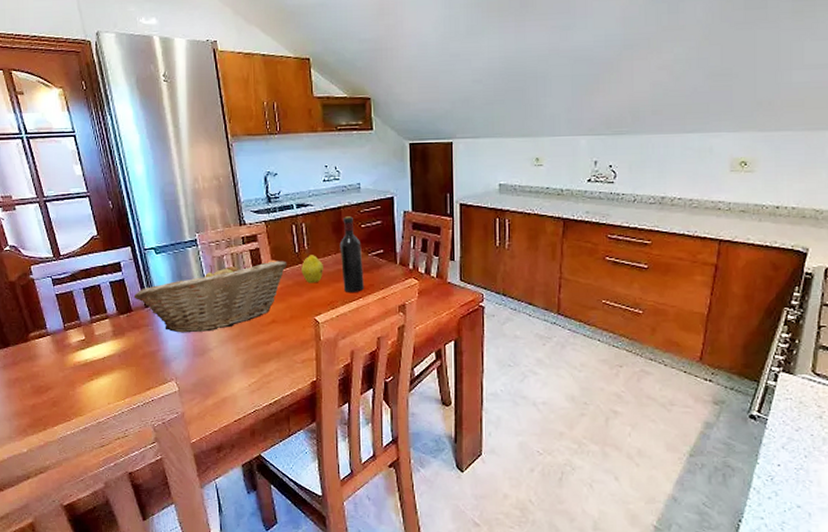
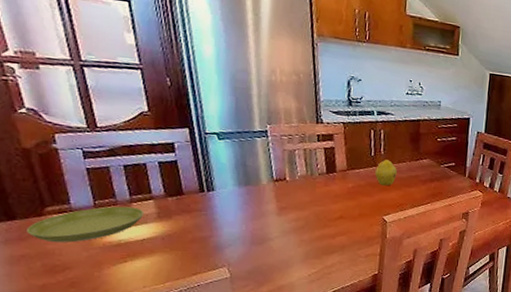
saucer: none [18,327,102,365] -> present [27,206,144,243]
fruit basket: present [133,259,287,333] -> none [186,156,362,222]
wine bottle: present [339,216,364,292] -> none [414,129,436,198]

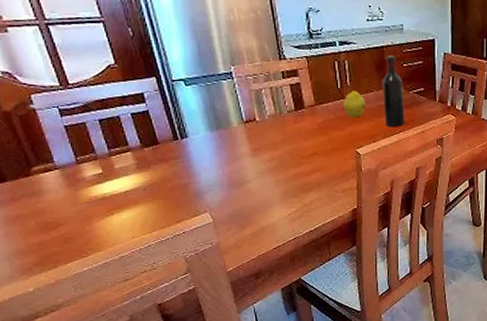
saucer: present [27,206,144,243] -> none [18,160,123,201]
wine bottle: none [414,129,436,198] -> present [382,55,404,127]

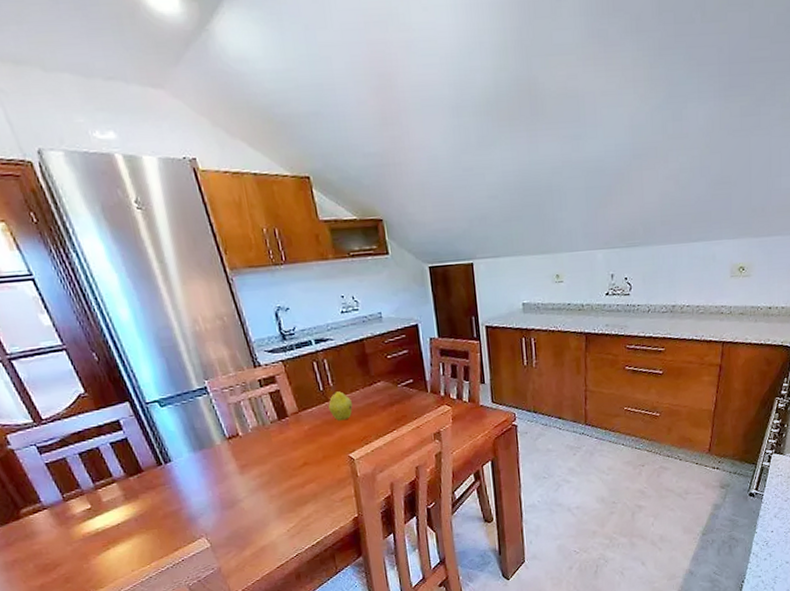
wine bottle: present [382,55,404,127] -> none [366,348,397,426]

